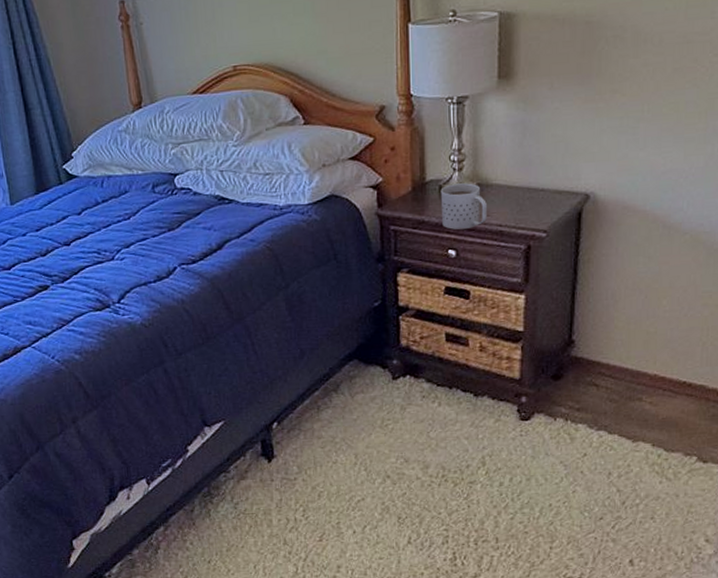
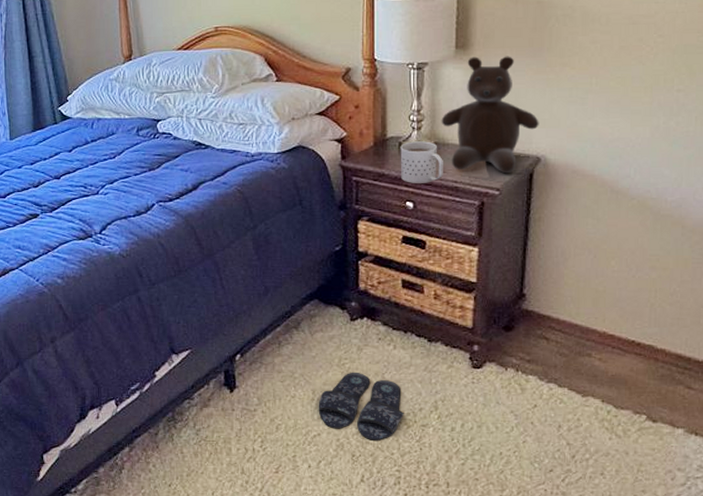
slippers: none [361,432,451,501] -> present [318,372,404,441]
teddy bear: none [483,84,588,214] -> present [441,56,539,174]

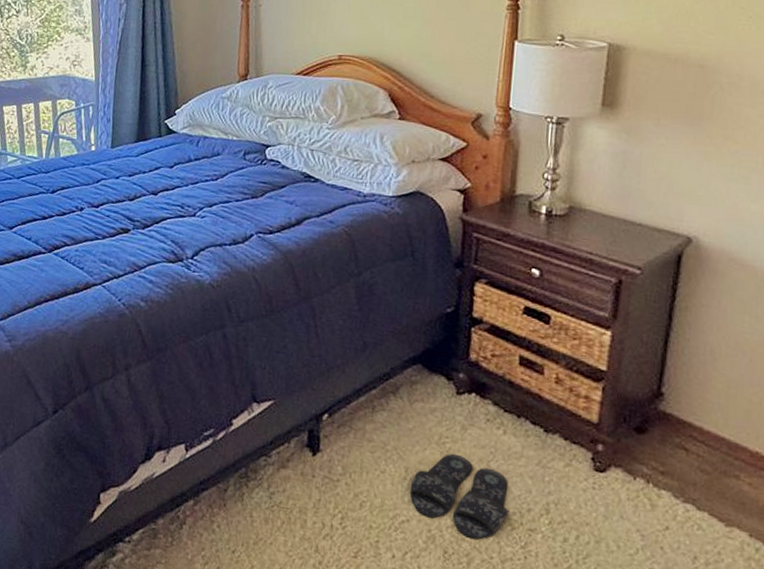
mug: present [400,141,443,184] -> none [527,202,578,251]
teddy bear: present [441,56,539,174] -> none [579,117,693,252]

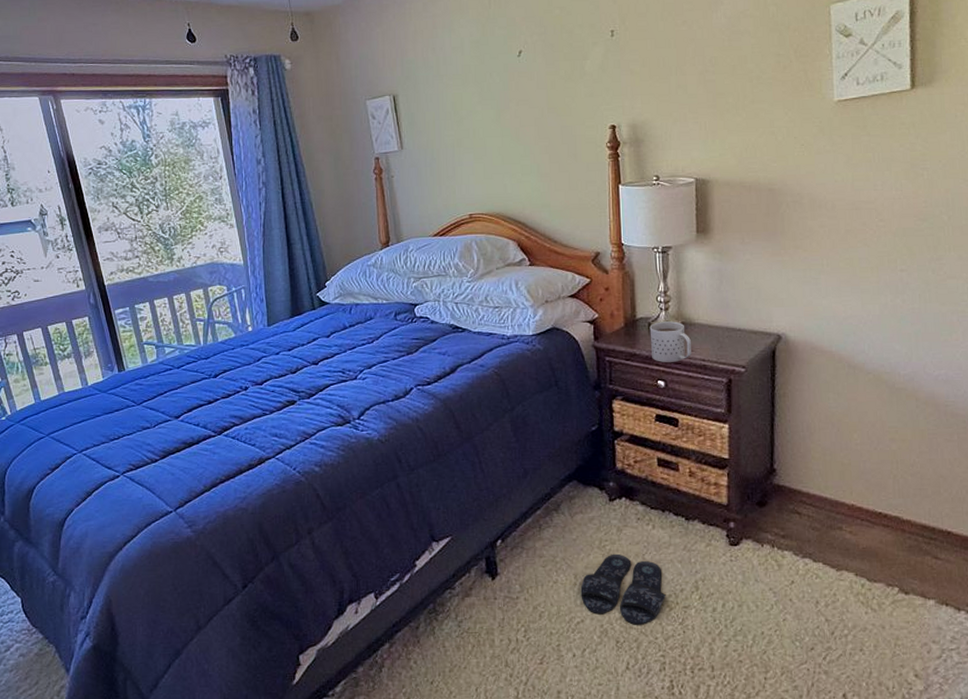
mug: none [527,202,578,251] -> present [649,321,691,363]

